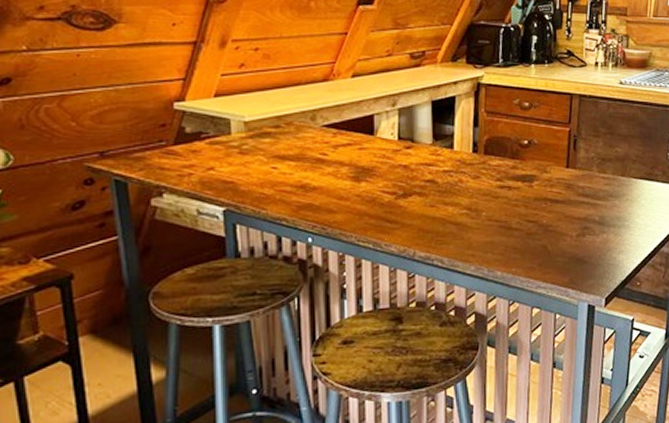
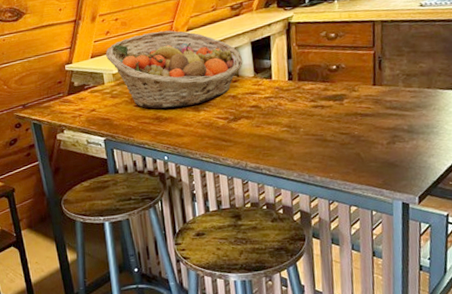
fruit basket: none [237,72,420,175] -> present [106,30,243,109]

